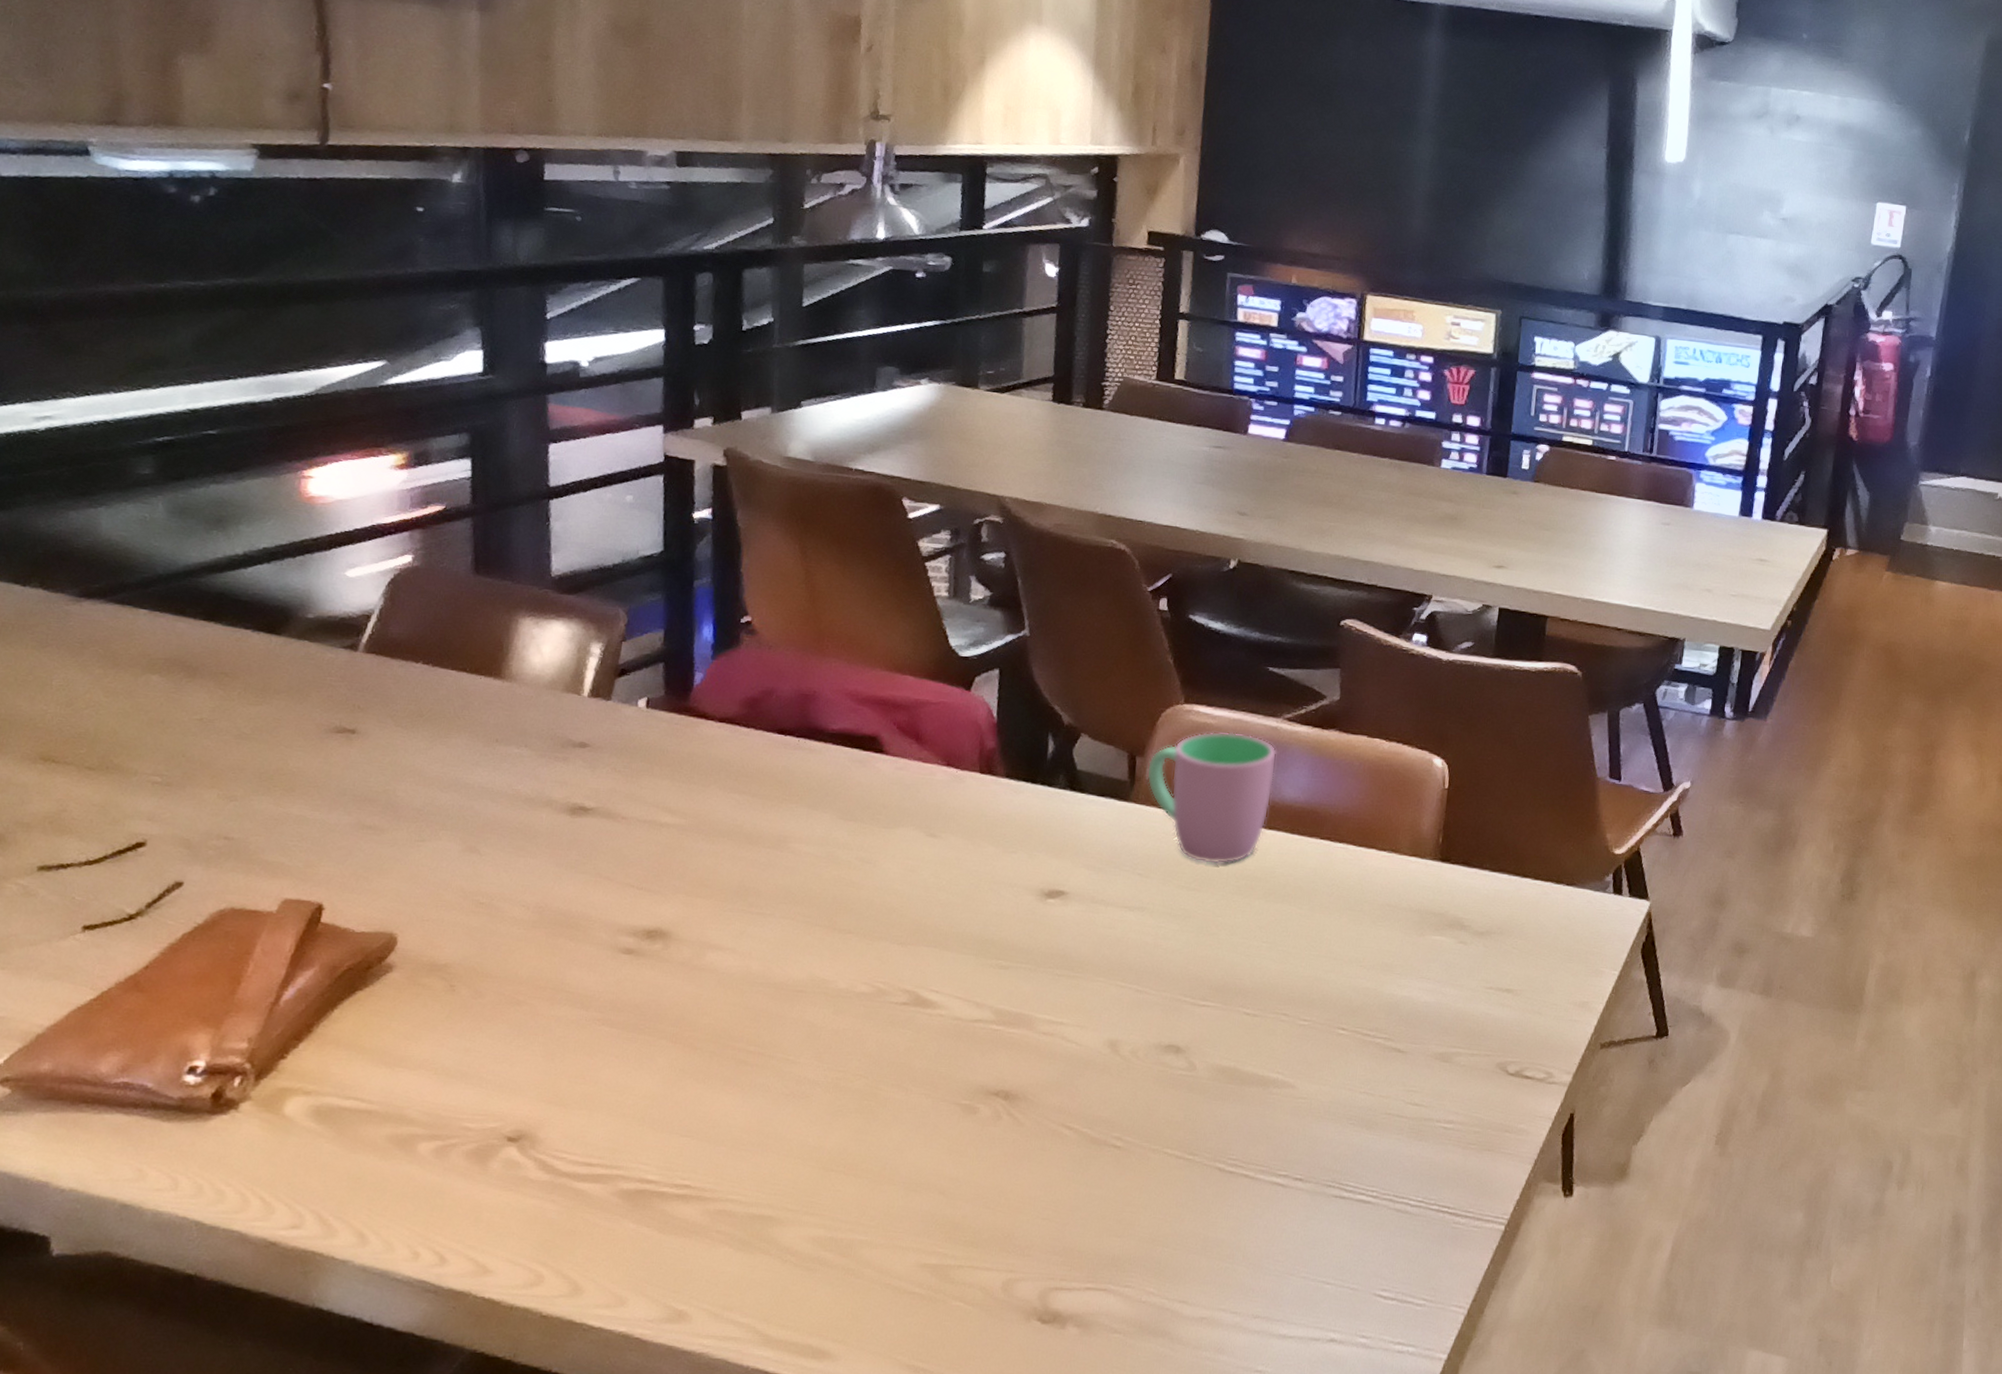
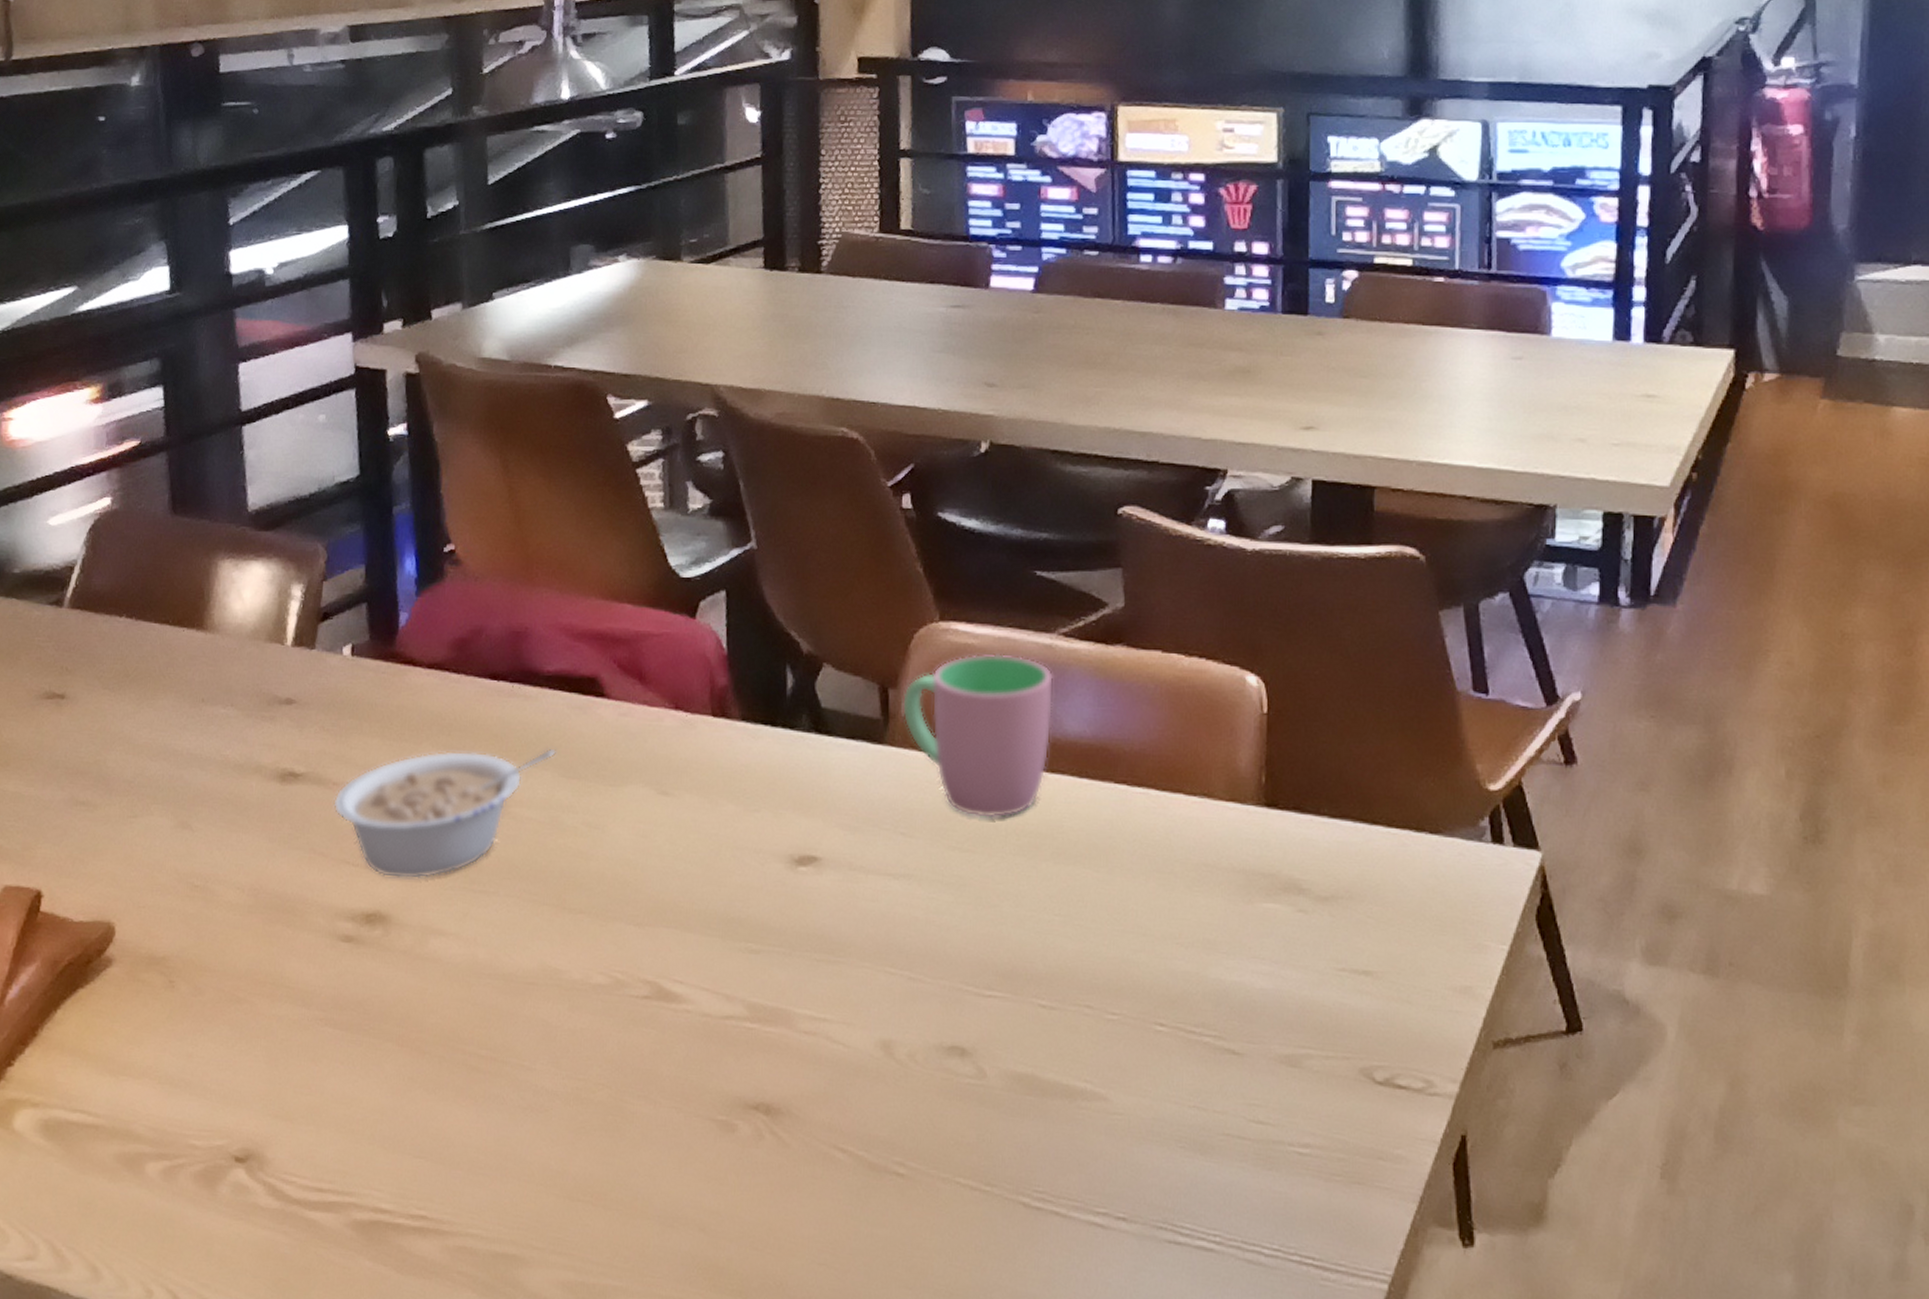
legume: none [621,793,837,902] -> present [333,748,557,880]

